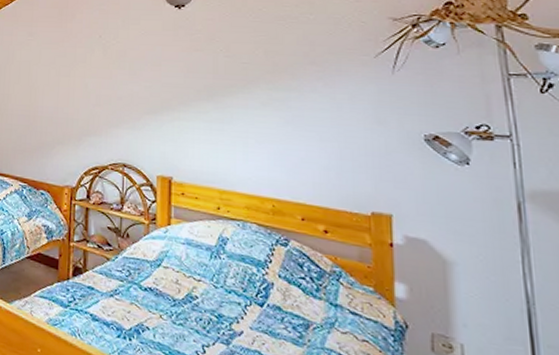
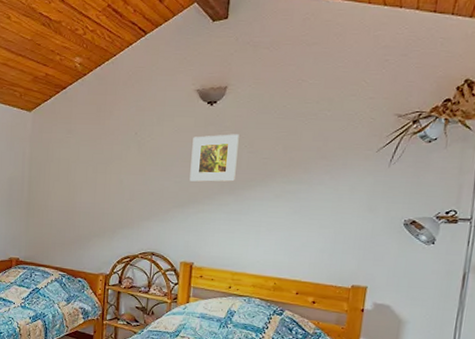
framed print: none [161,37,213,88] -> present [189,134,239,182]

